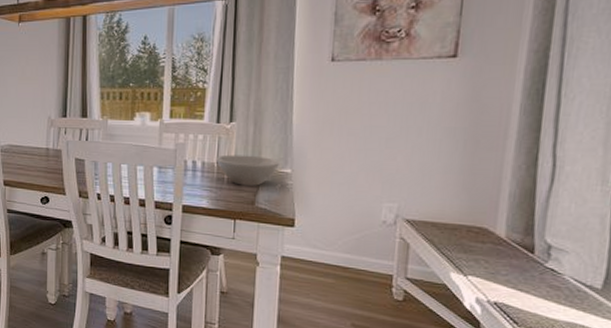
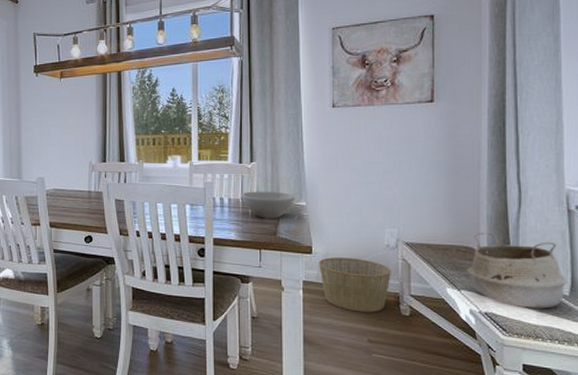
basket: none [301,232,386,295] -> present [319,257,391,312]
woven basket: none [477,211,601,302] -> present [467,232,567,309]

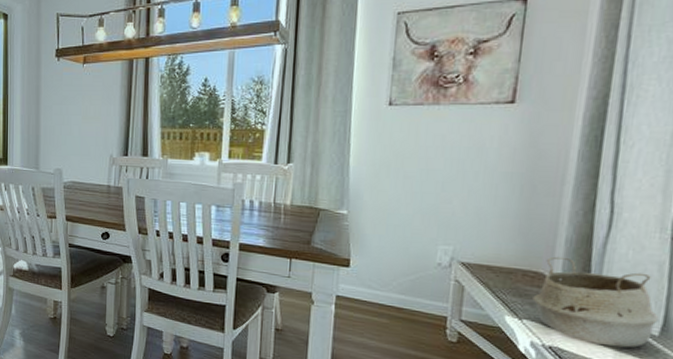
bowl: present [241,191,296,218] -> none [274,195,337,226]
basket: present [319,257,391,312] -> none [356,272,441,336]

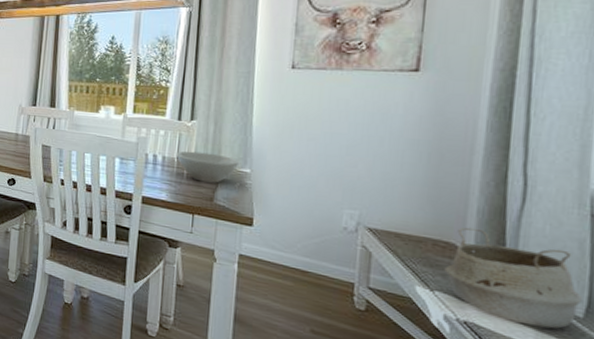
bowl: none [274,195,337,226] -> present [177,151,240,183]

